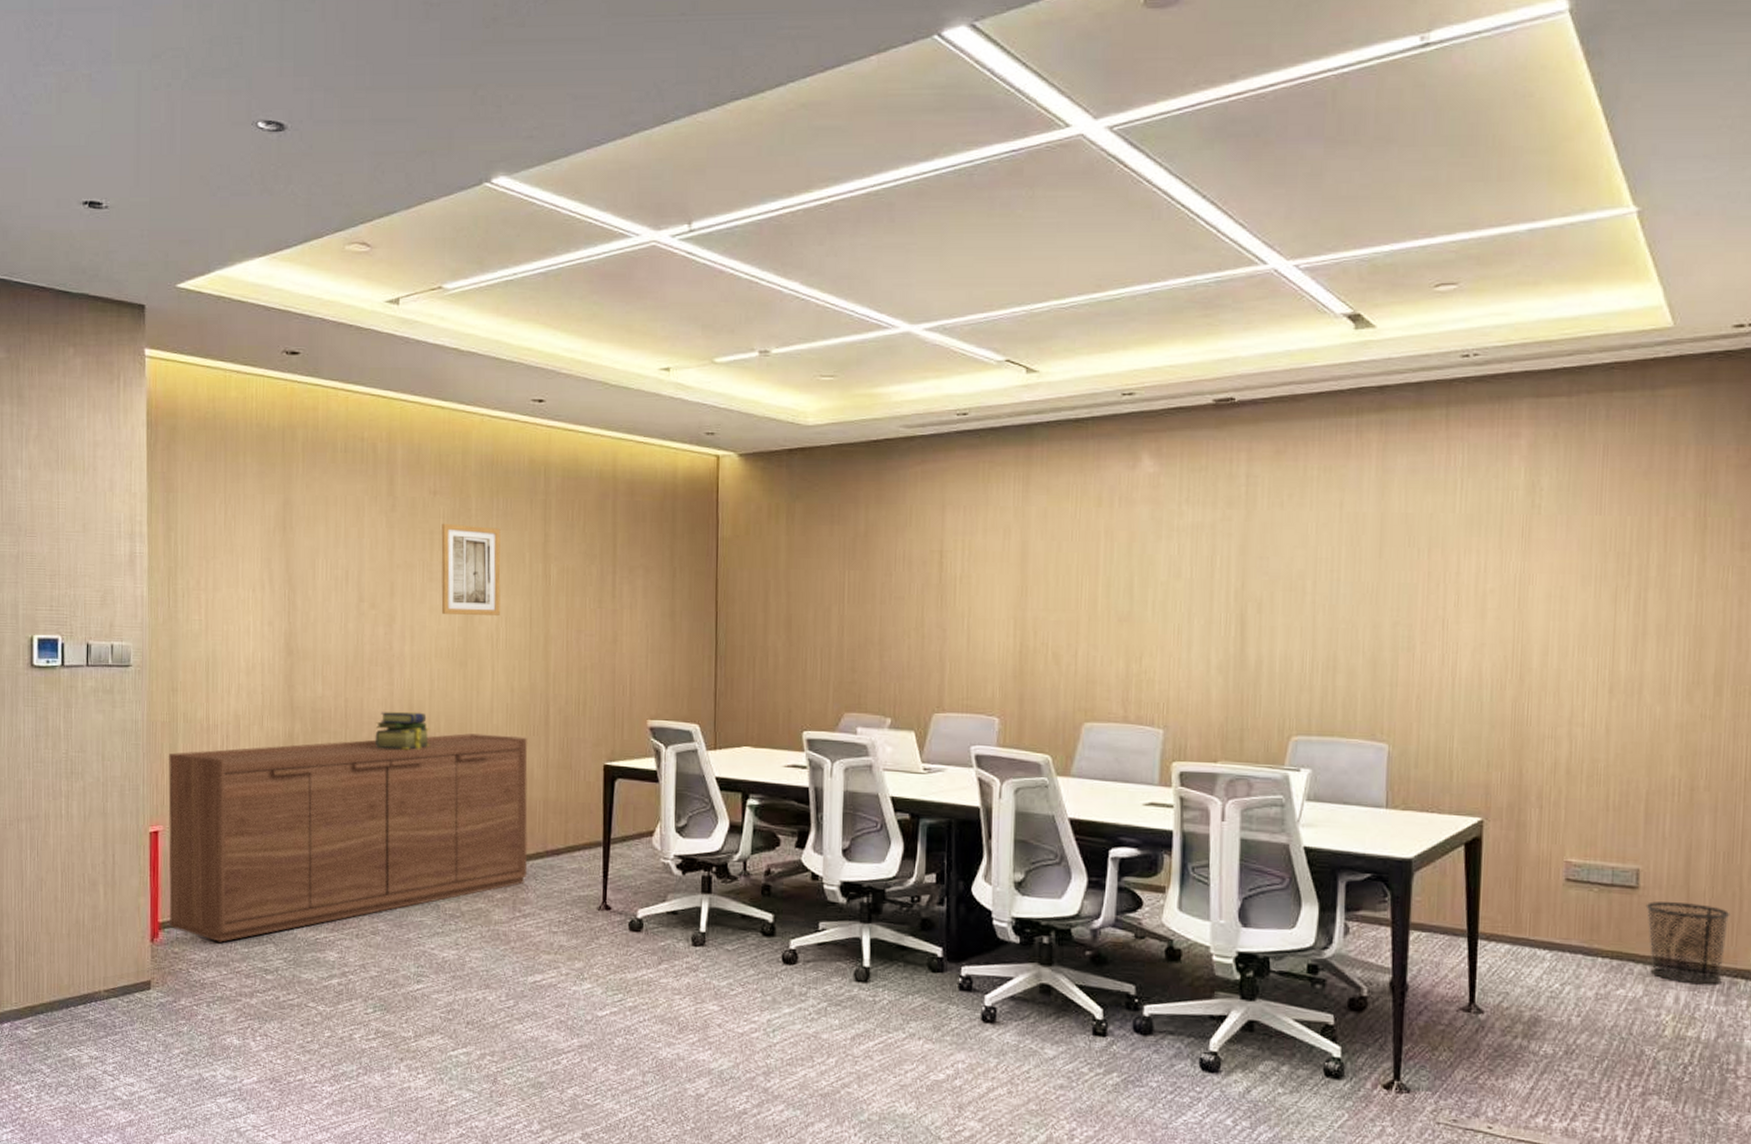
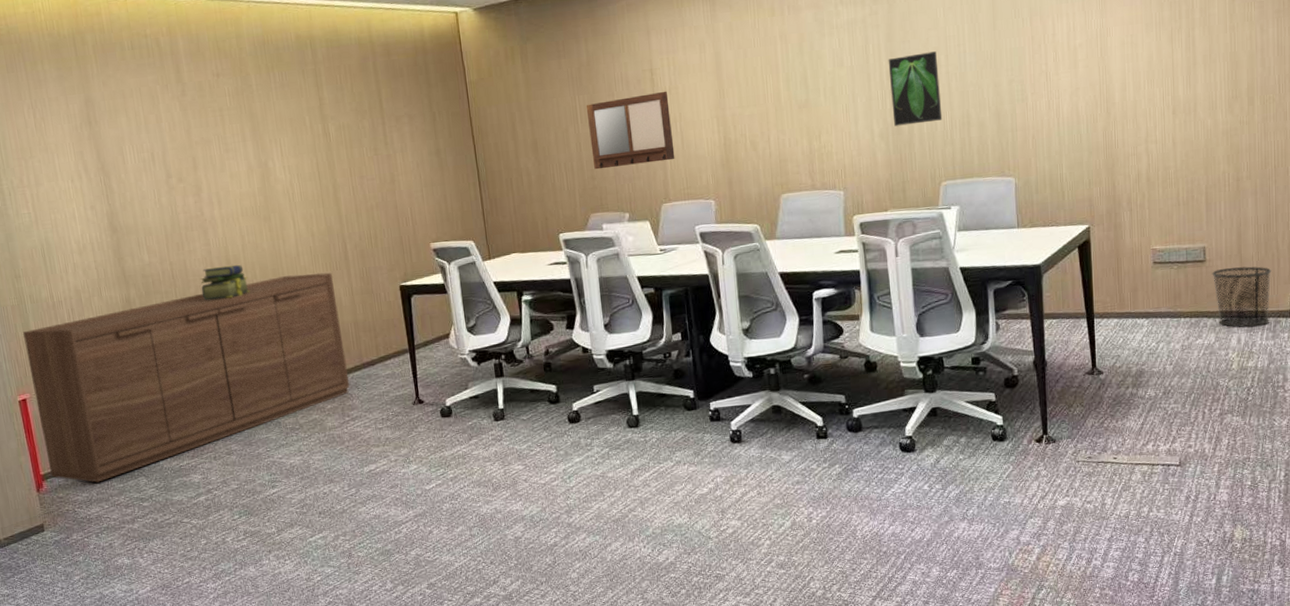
wall art: present [441,523,501,615] -> none [228,98,292,179]
writing board: none [855,578,958,662] -> present [586,91,675,170]
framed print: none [1237,574,1303,661] -> present [888,51,943,126]

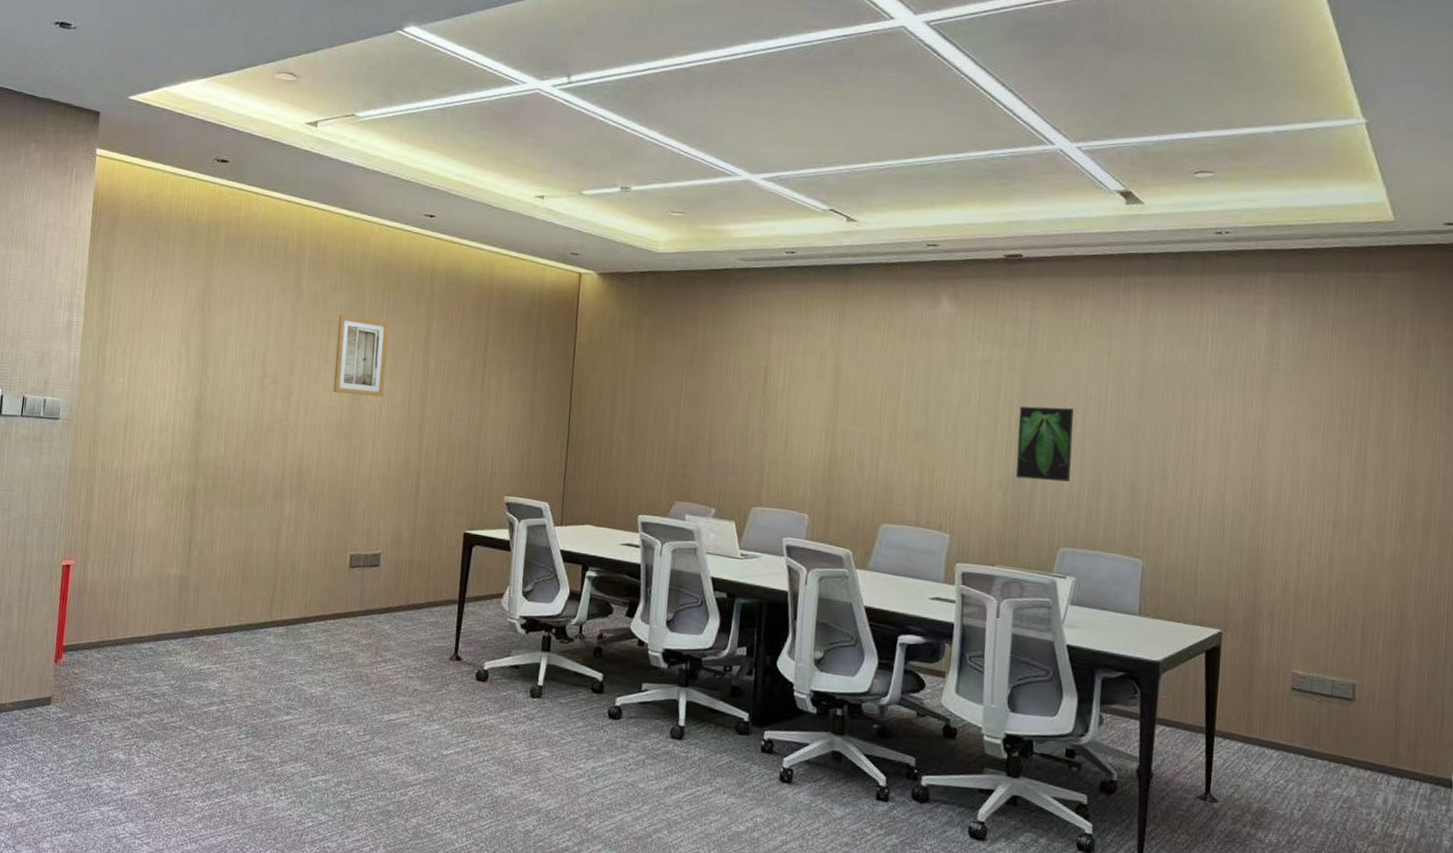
sideboard: present [22,272,350,483] -> none [72,497,400,667]
stack of books: present [200,264,250,301] -> none [266,473,316,508]
wall art: none [228,98,292,179] -> present [333,314,389,397]
writing board: present [586,91,675,170] -> none [688,389,779,464]
waste bin: present [1212,266,1272,328] -> none [1360,713,1433,791]

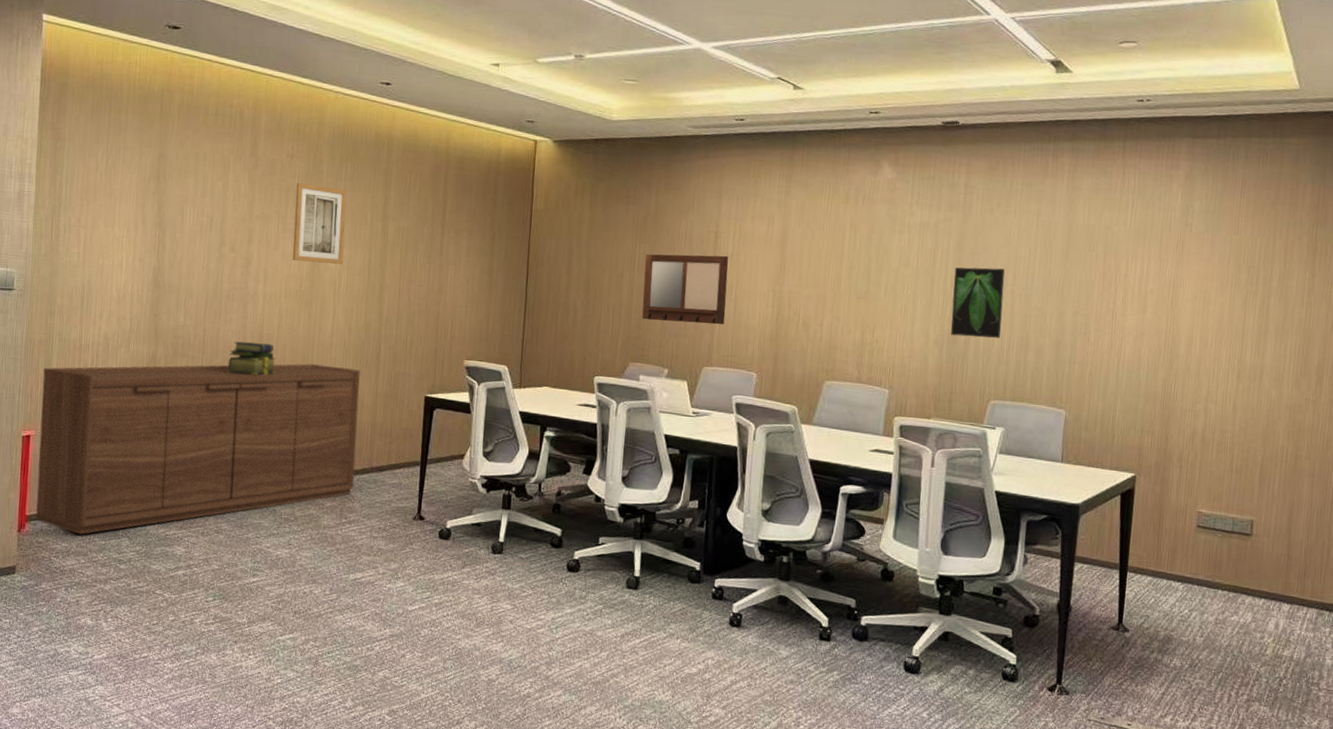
sideboard: none [72,497,400,667] -> present [35,363,361,535]
stack of books: none [266,473,316,508] -> present [227,341,277,375]
writing board: none [688,389,779,464] -> present [642,254,729,325]

